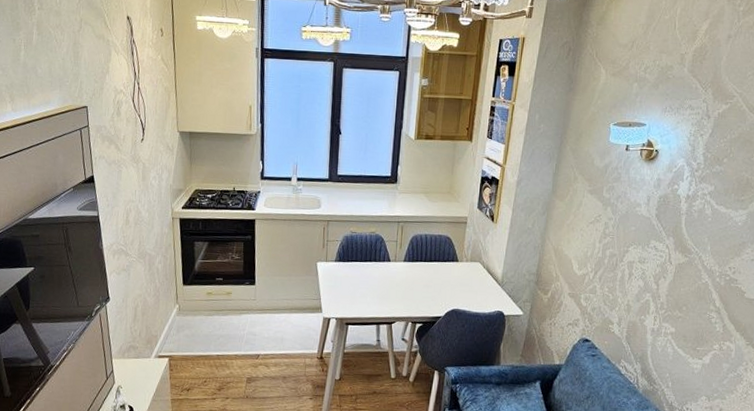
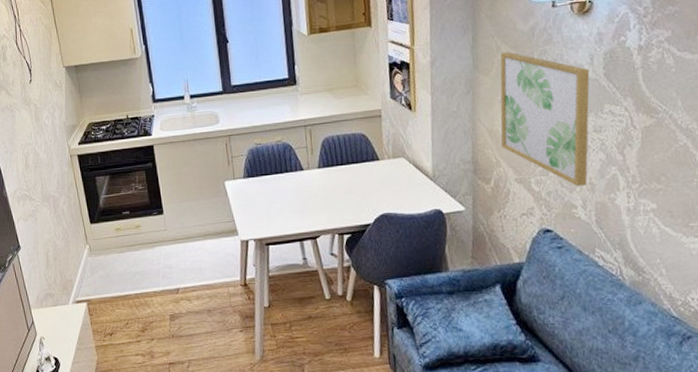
wall art: none [562,182,645,307] -> present [500,51,590,187]

